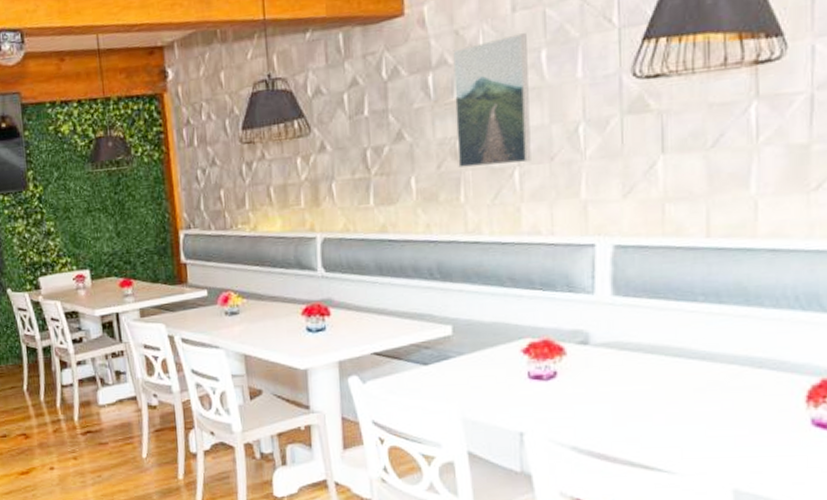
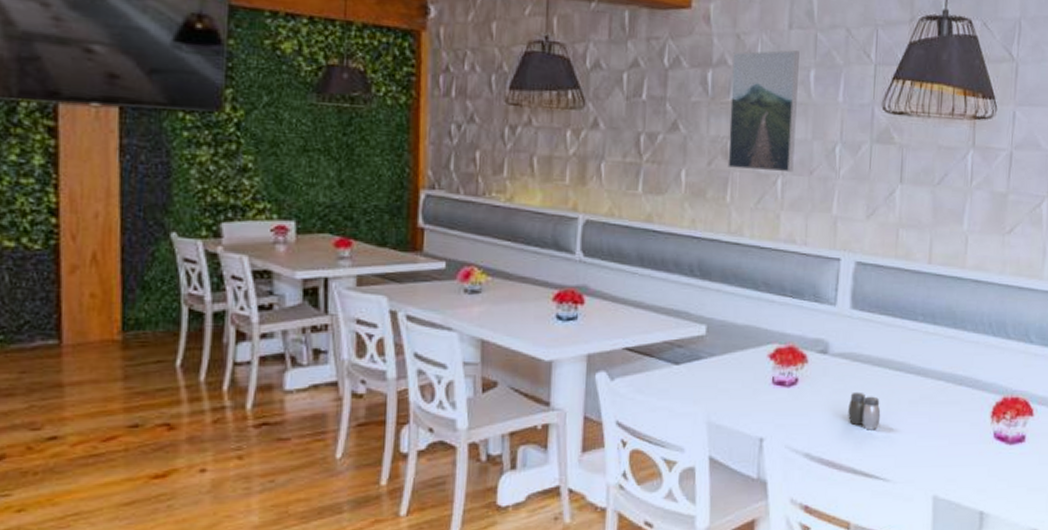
salt and pepper shaker: none [618,381,659,421] -> present [848,392,881,430]

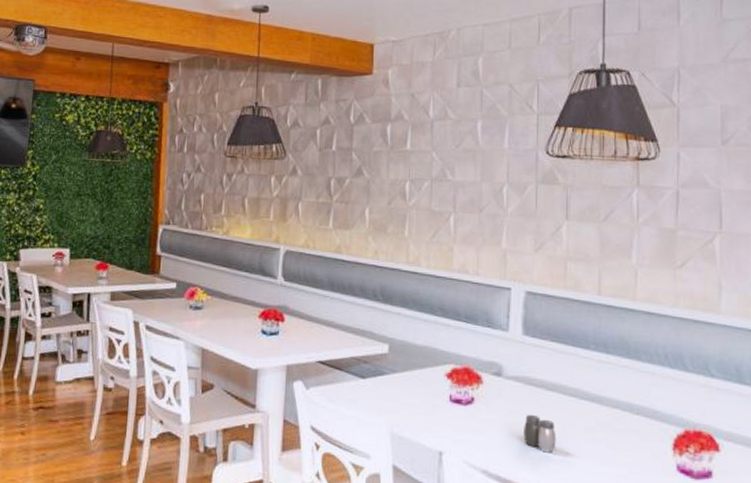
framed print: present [727,50,799,173] -> none [405,105,467,211]

